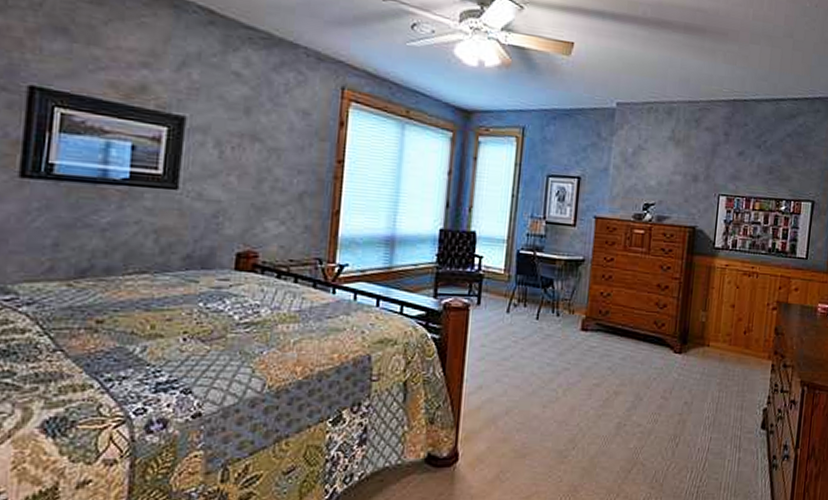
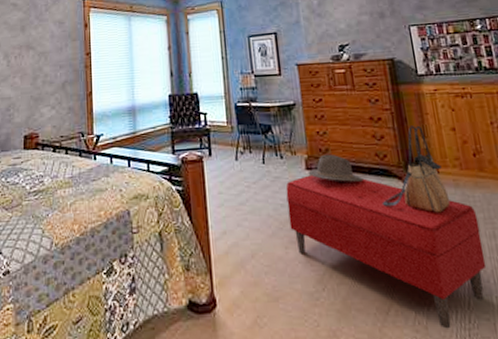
bench: none [552,336,732,486] -> present [286,175,487,329]
fedora: none [582,316,637,347] -> present [308,154,364,182]
tote bag: none [649,298,713,384] -> present [382,125,451,213]

